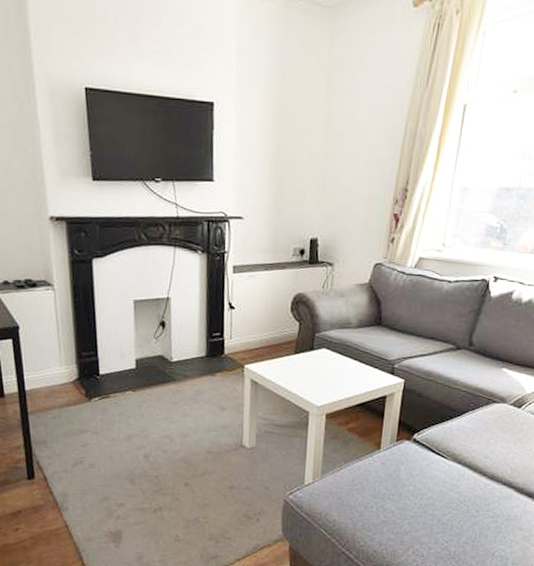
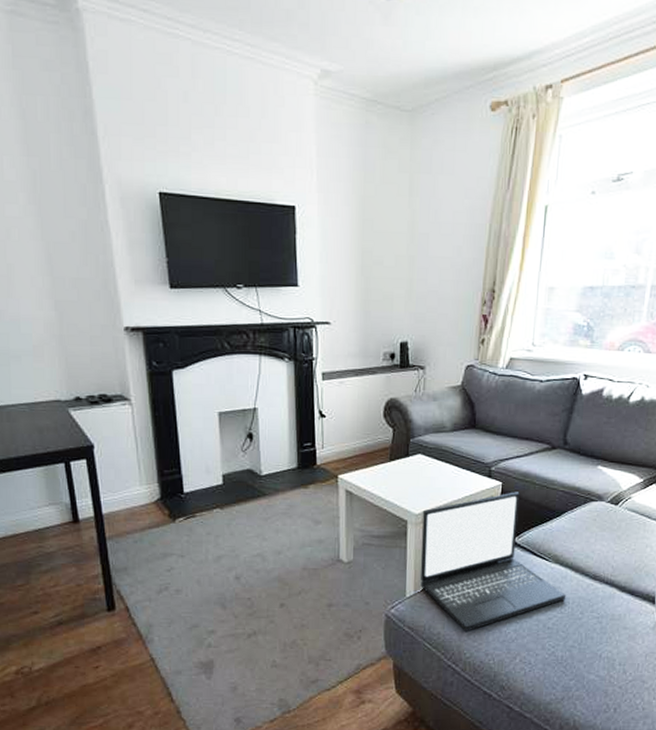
laptop: none [318,389,463,522] -> present [420,492,566,633]

